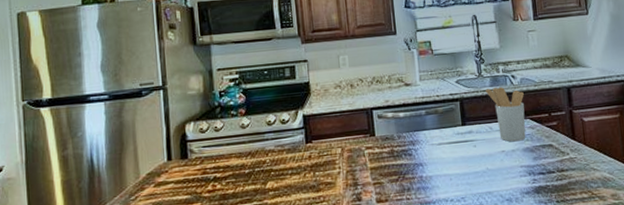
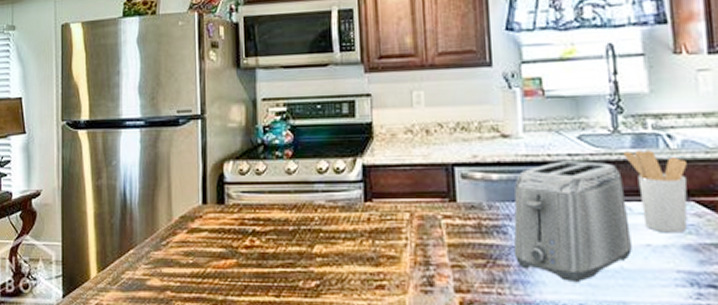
toaster: none [415,98,493,184] -> present [513,161,632,283]

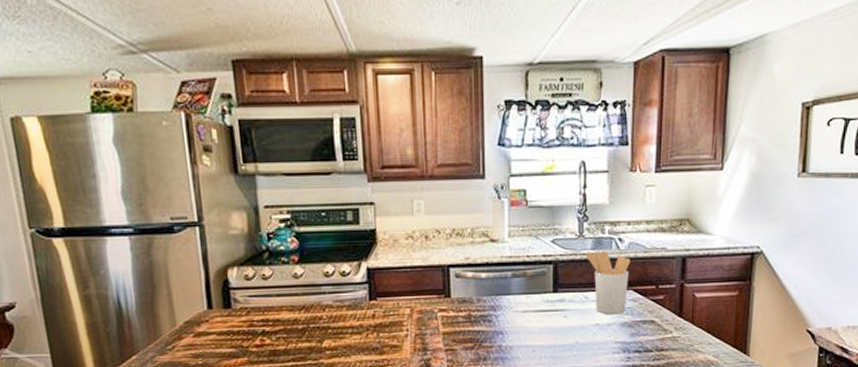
toaster: present [513,161,632,283] -> none [496,260,585,356]

